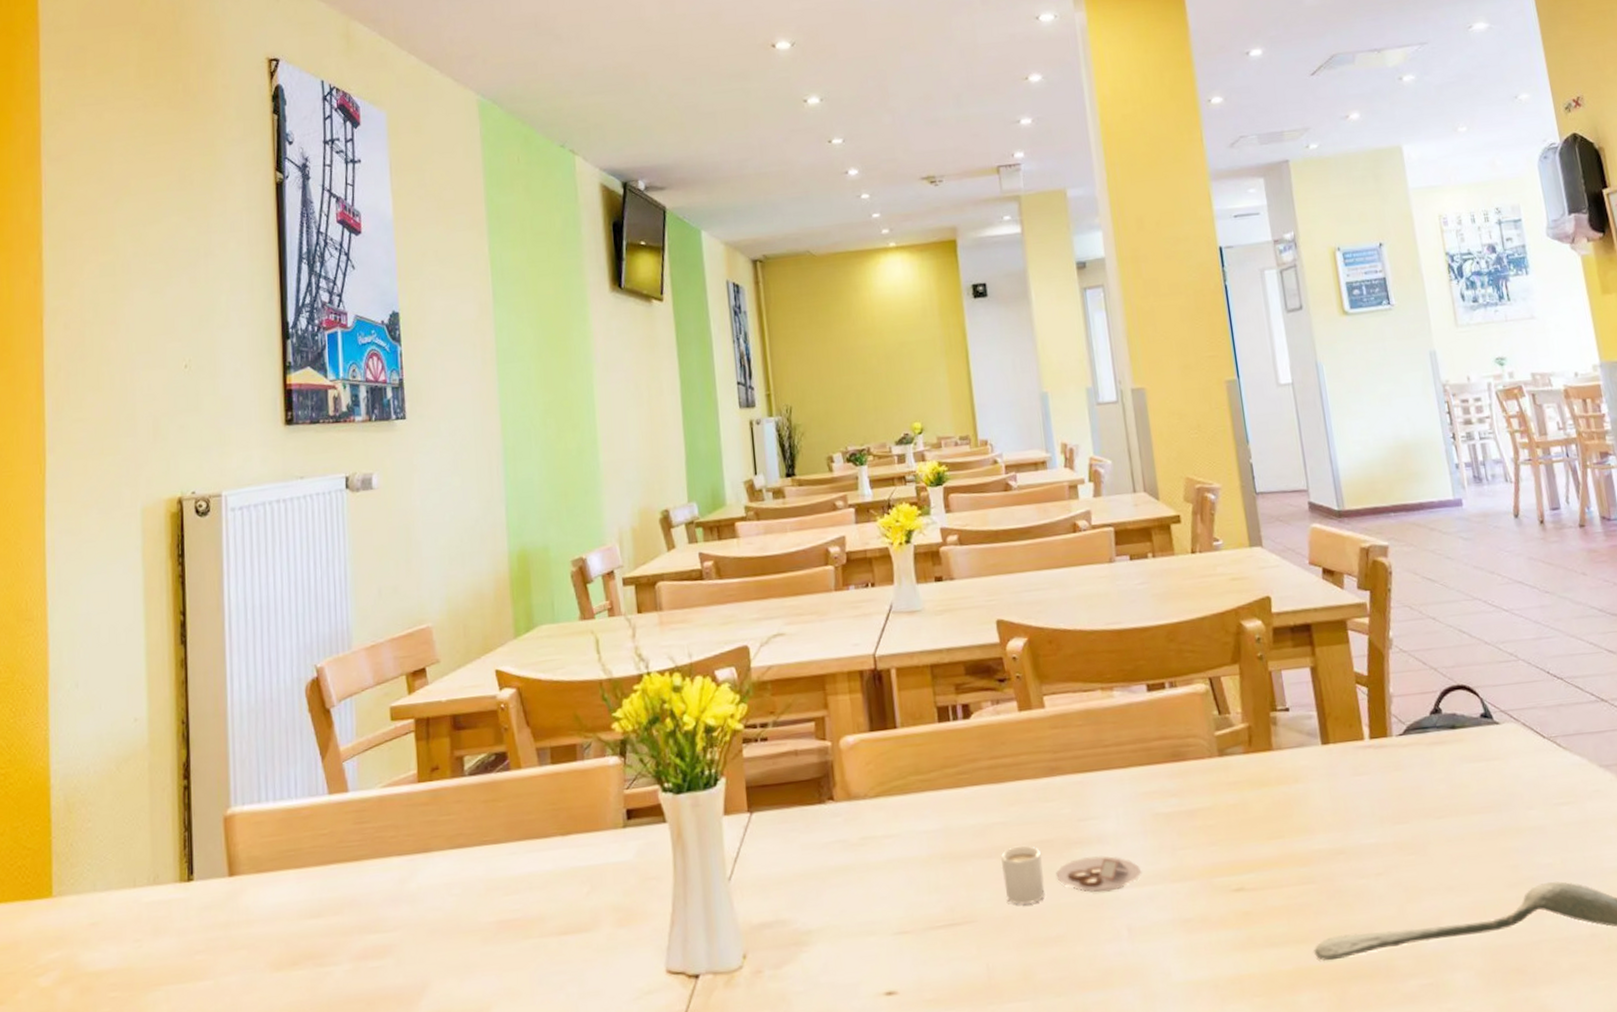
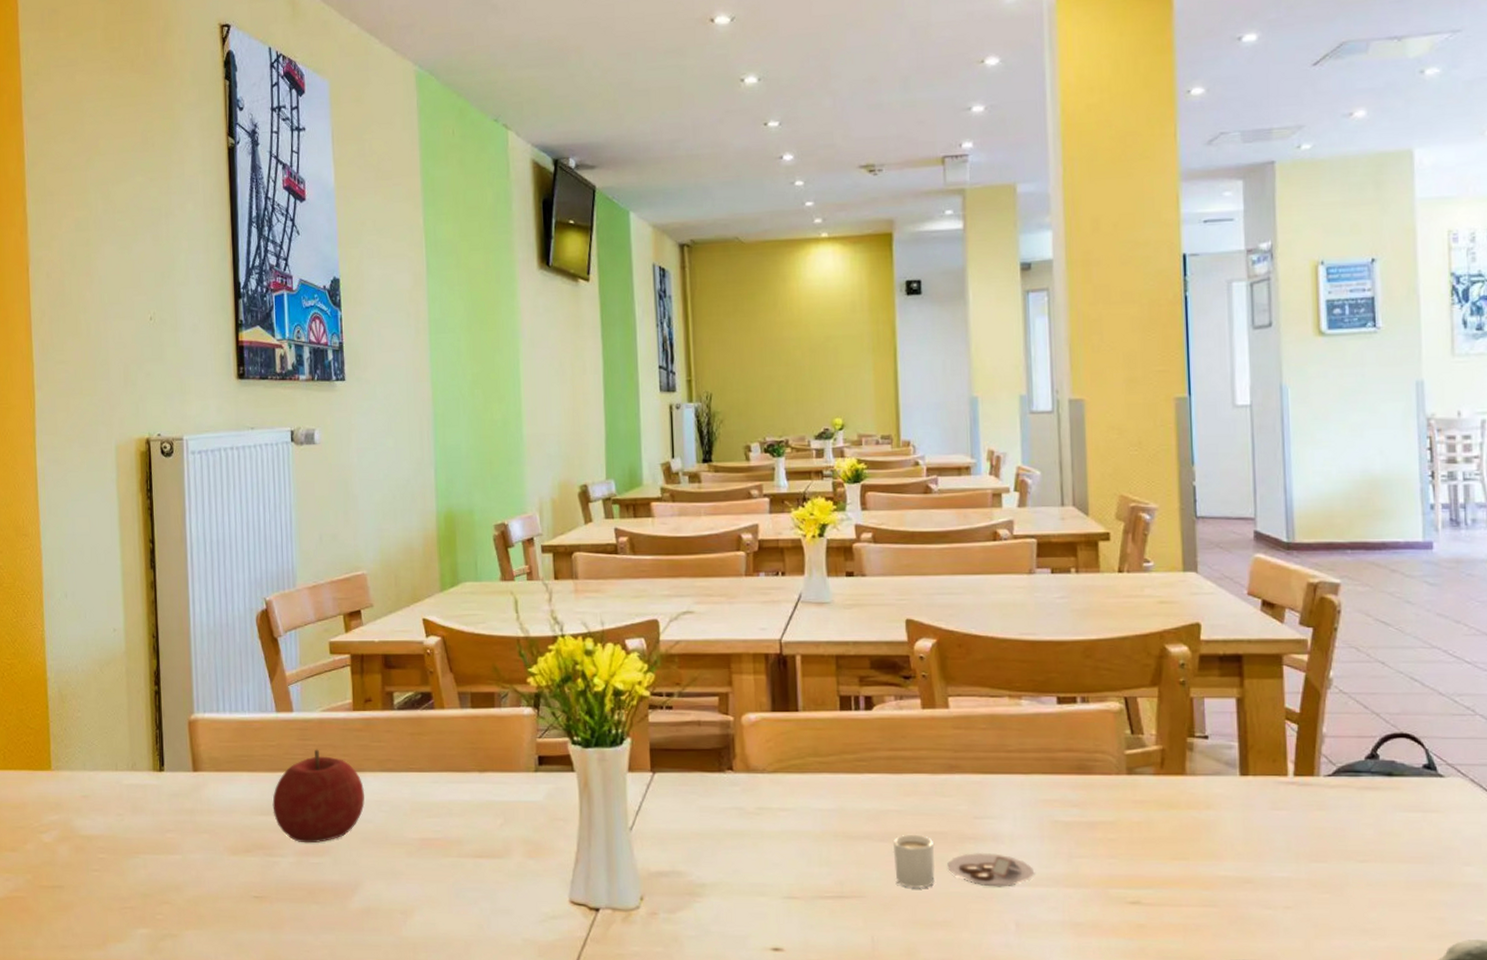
fruit: none [324,832,432,945] -> present [272,749,365,843]

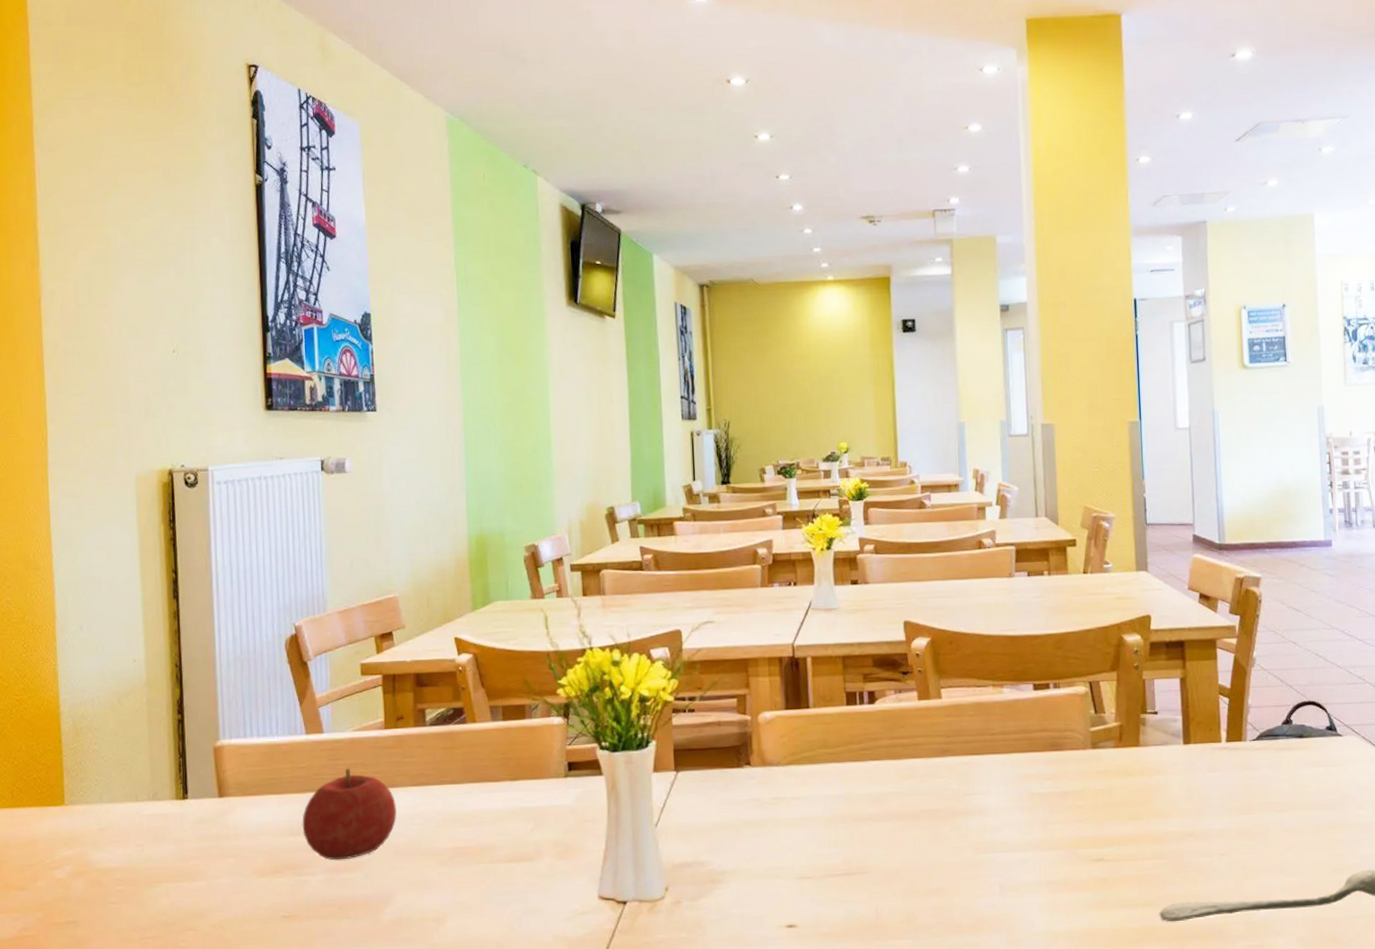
cocoa: present [893,834,1035,889] -> none [894,812,1016,862]

